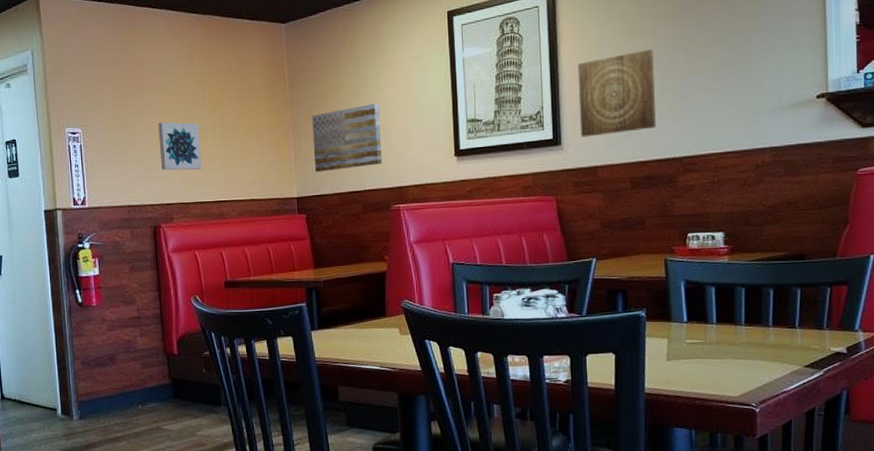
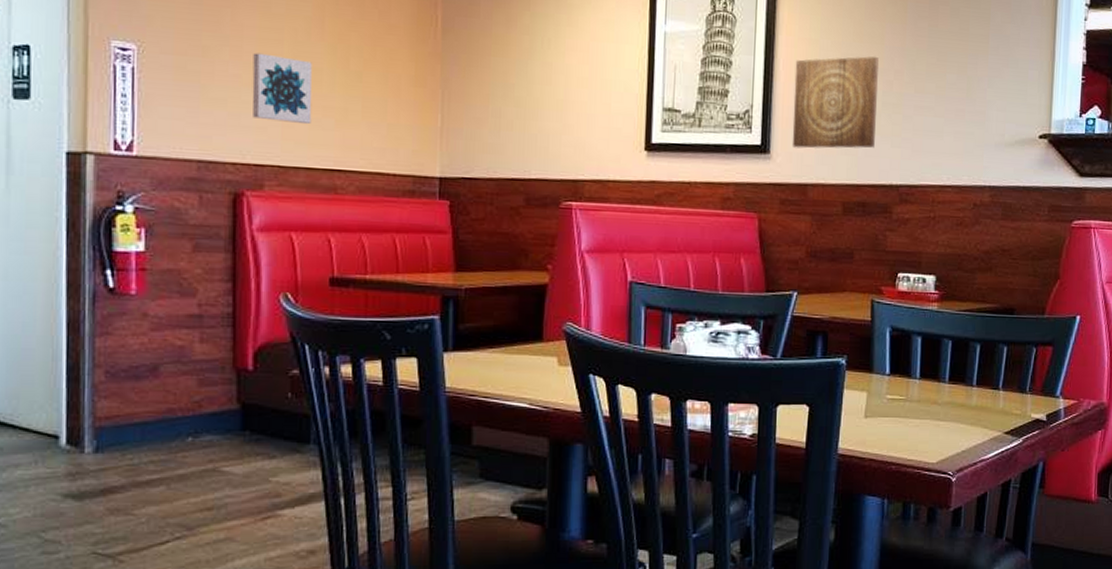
wall art: present [312,103,383,173] -> none [466,70,557,149]

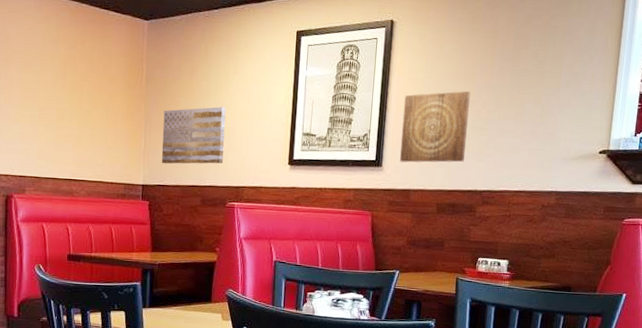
wall art: present [252,52,312,124] -> none [18,98,58,147]
wall art: none [466,70,557,149] -> present [161,107,226,164]

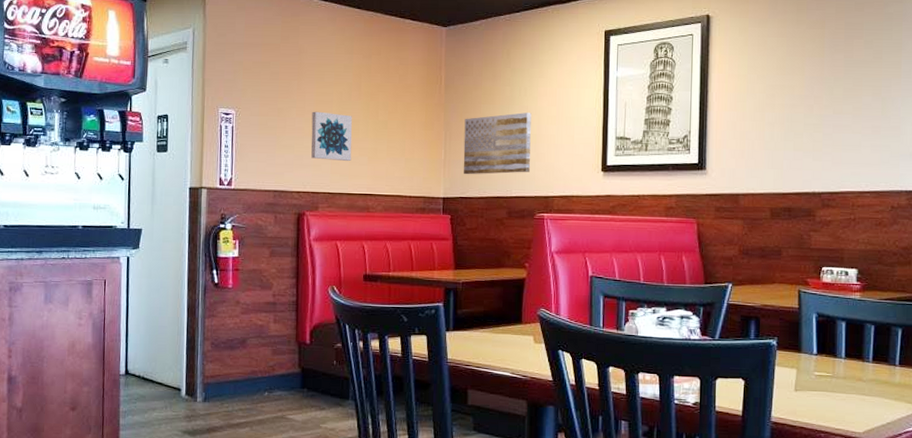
wall art: none [18,98,58,147] -> present [311,111,352,161]
wall art: present [399,90,470,163] -> none [724,85,800,165]

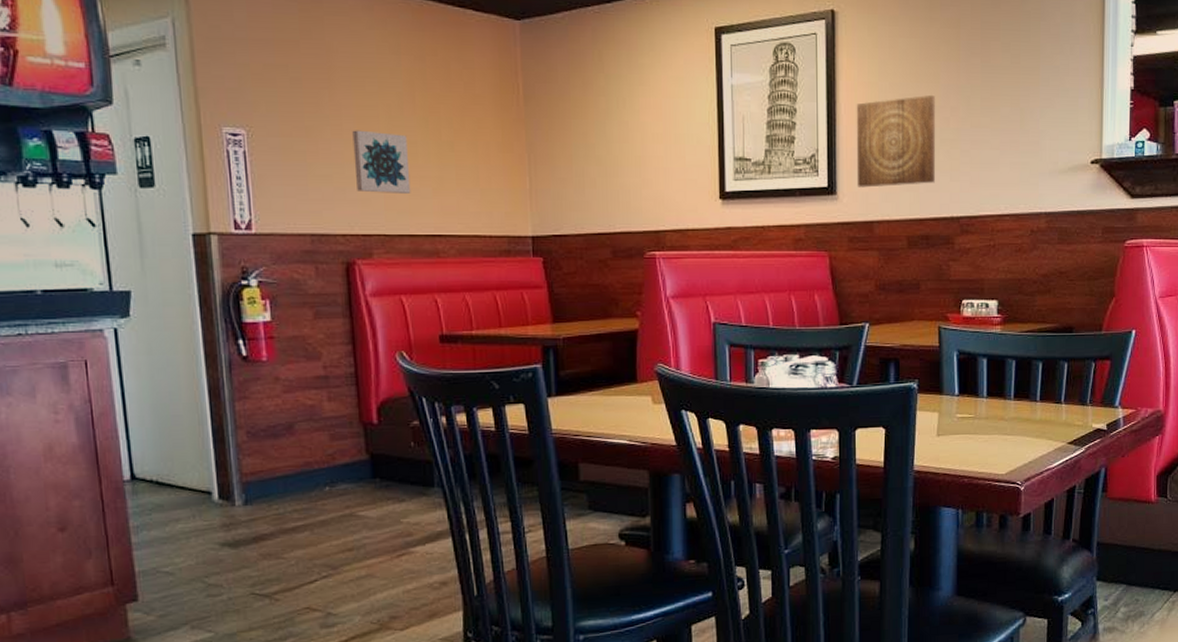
wall art: present [463,112,531,175] -> none [552,129,636,208]
wall art: none [724,85,800,165] -> present [856,94,935,188]

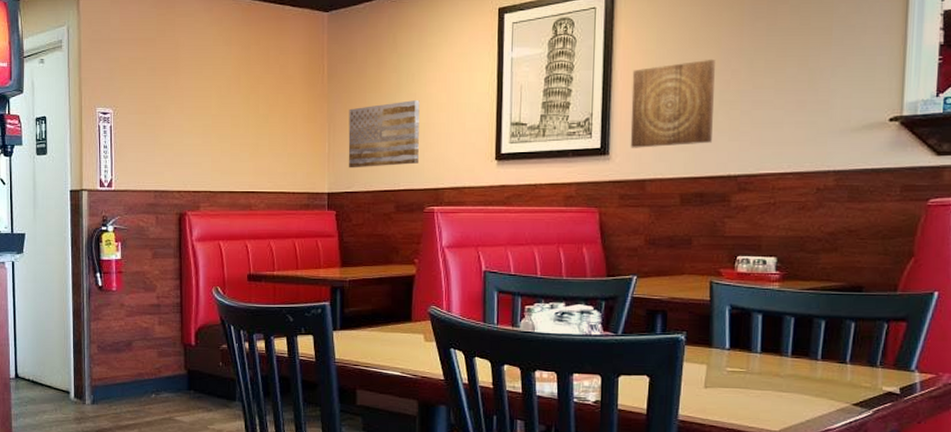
wall art: present [352,130,411,193] -> none [190,107,233,158]
wall art: none [552,129,636,208] -> present [348,100,420,168]

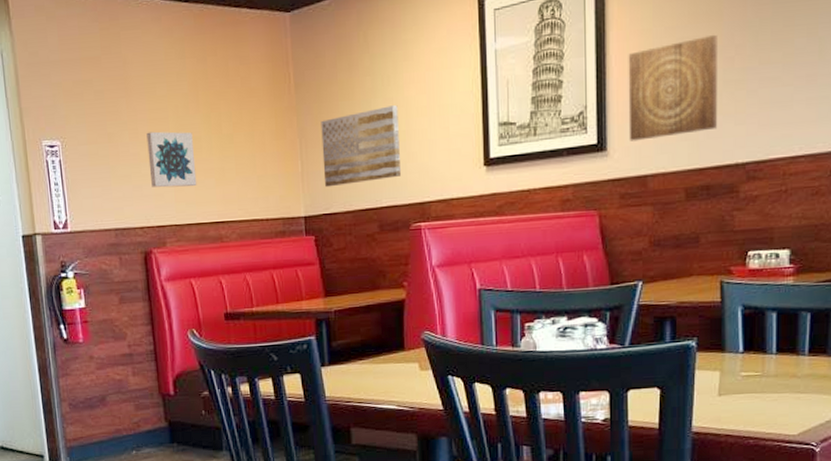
wall art: none [190,107,233,158] -> present [146,131,197,188]

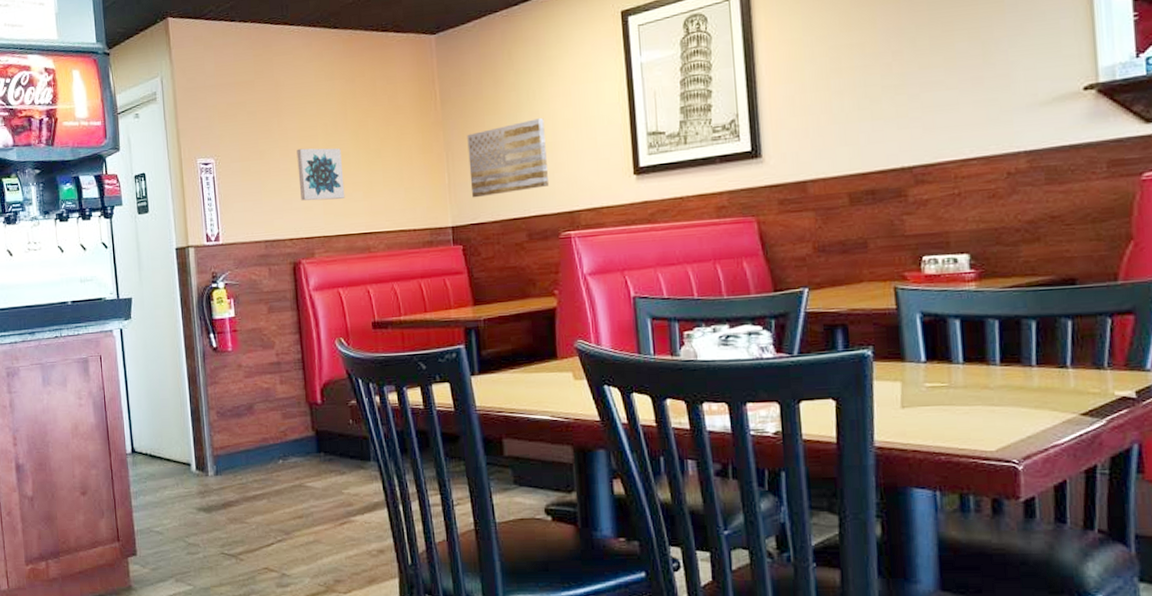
wall art: present [628,34,717,141] -> none [778,41,878,148]

